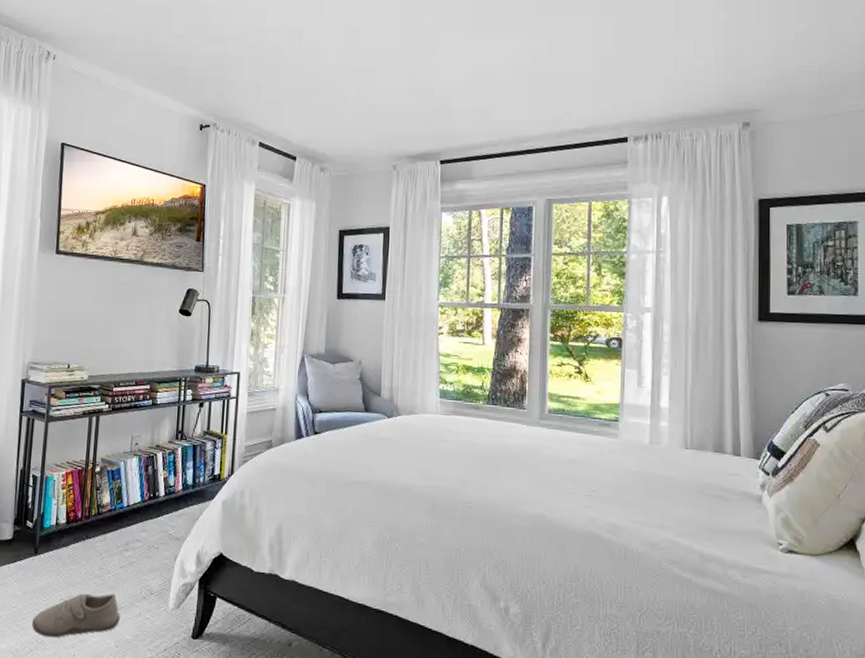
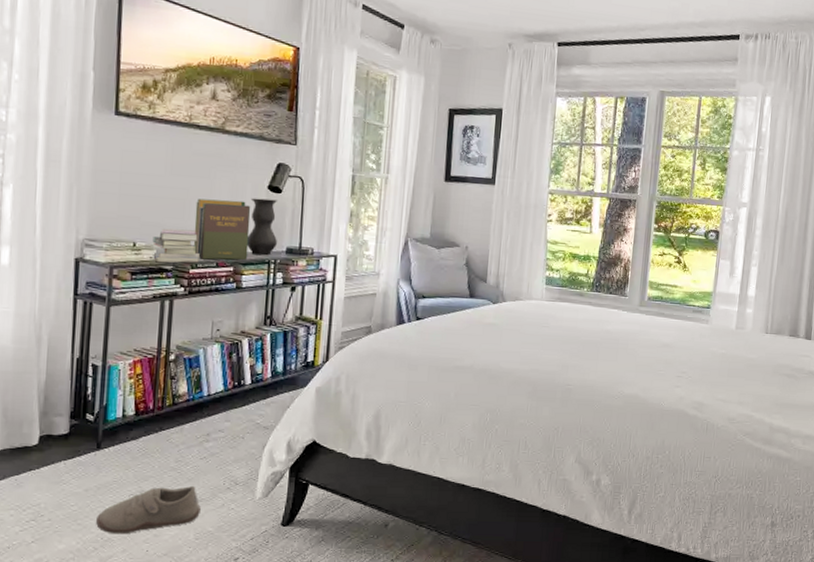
books: none [82,351,122,383] -> present [151,228,200,263]
books: none [117,323,165,379] -> present [194,198,251,261]
vase: none [161,321,187,374] -> present [247,198,277,256]

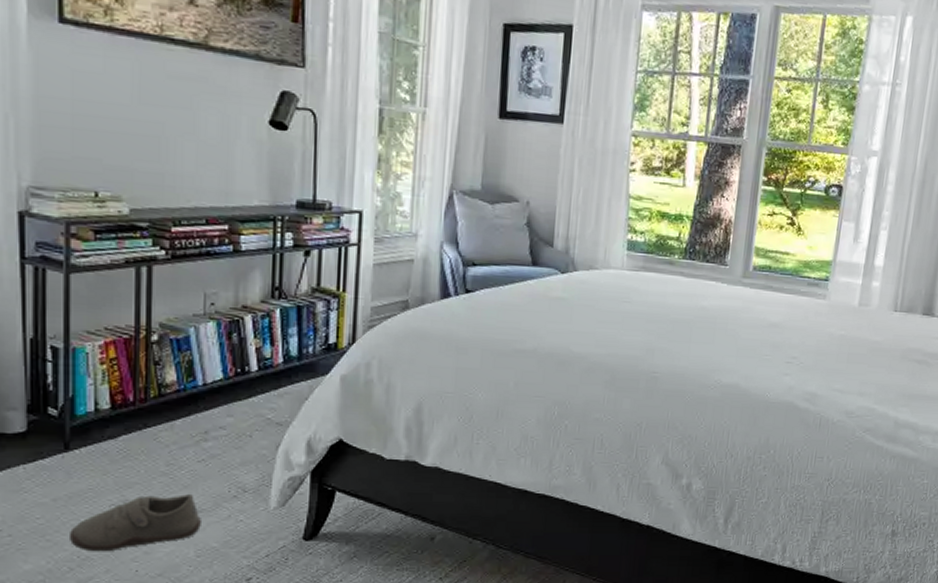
books: present [151,228,200,263] -> none [120,174,183,220]
books: present [194,198,251,261] -> none [174,135,248,217]
vase: present [247,198,277,256] -> none [245,136,284,211]

